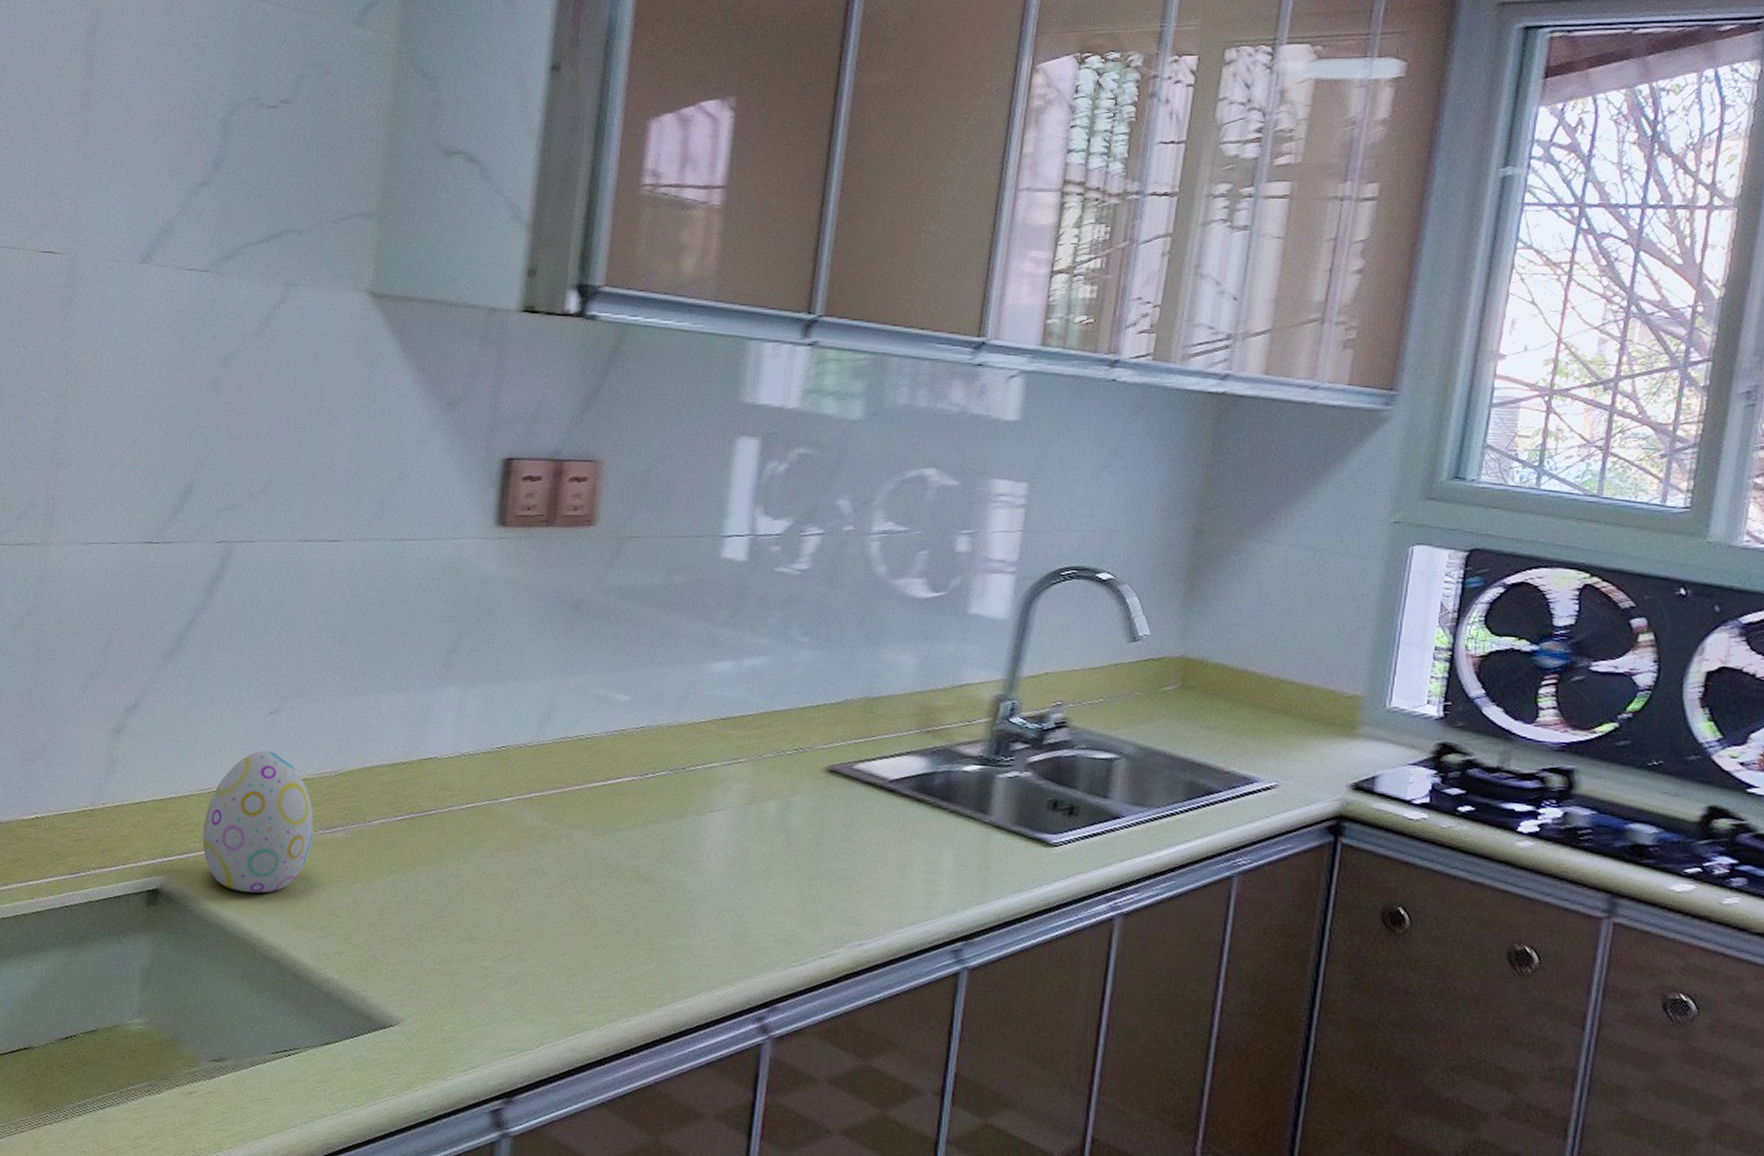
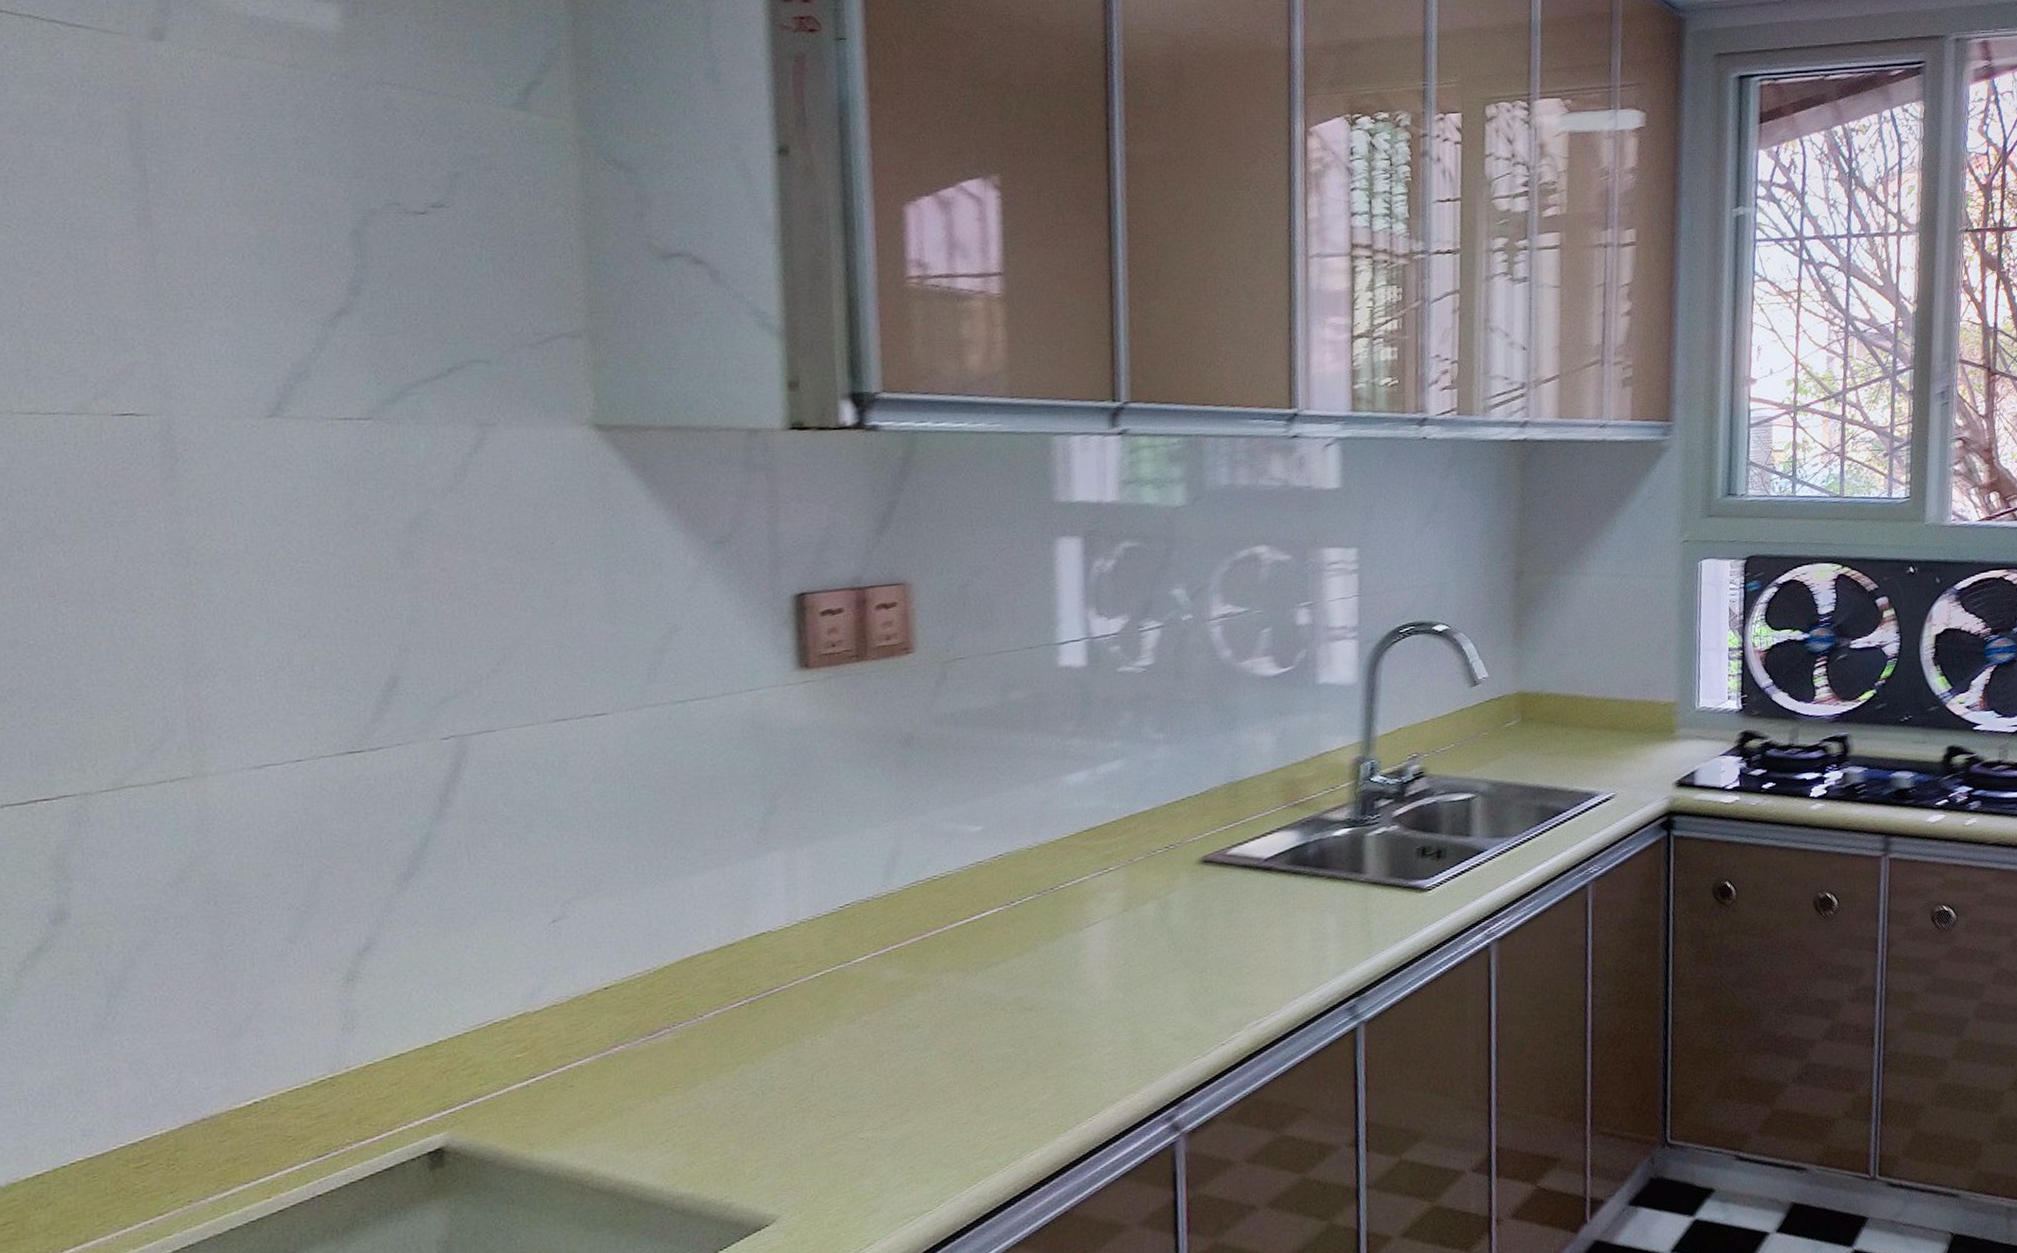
decorative egg: present [202,750,314,893] -> none [488,963,634,1127]

